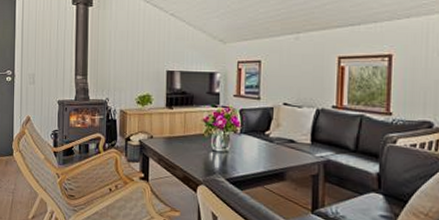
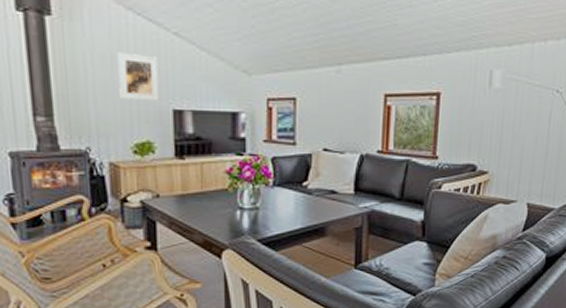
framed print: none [131,29,158,64] -> present [117,52,159,100]

